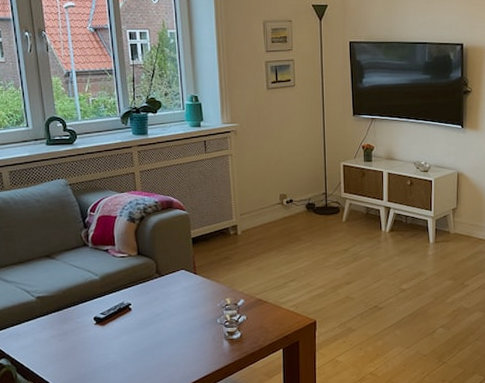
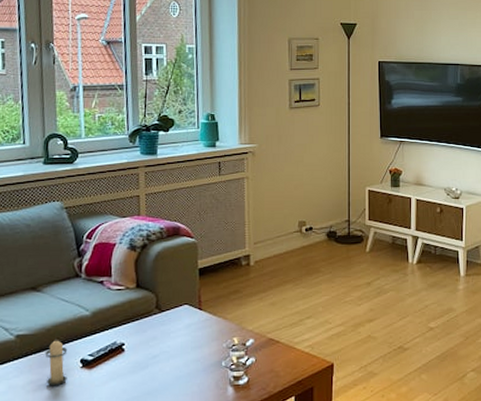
candle: none [63,300,84,340] -> present [45,339,68,386]

